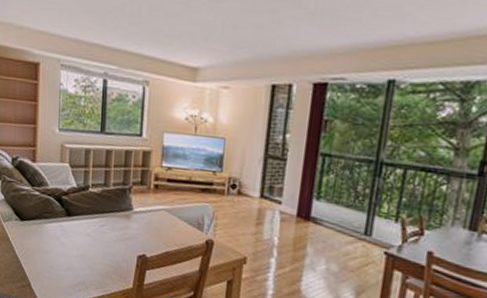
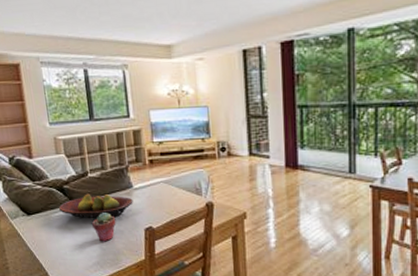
fruit bowl: none [54,208,131,239] -> present [59,193,133,219]
potted succulent: none [84,231,110,263] -> present [91,213,116,242]

